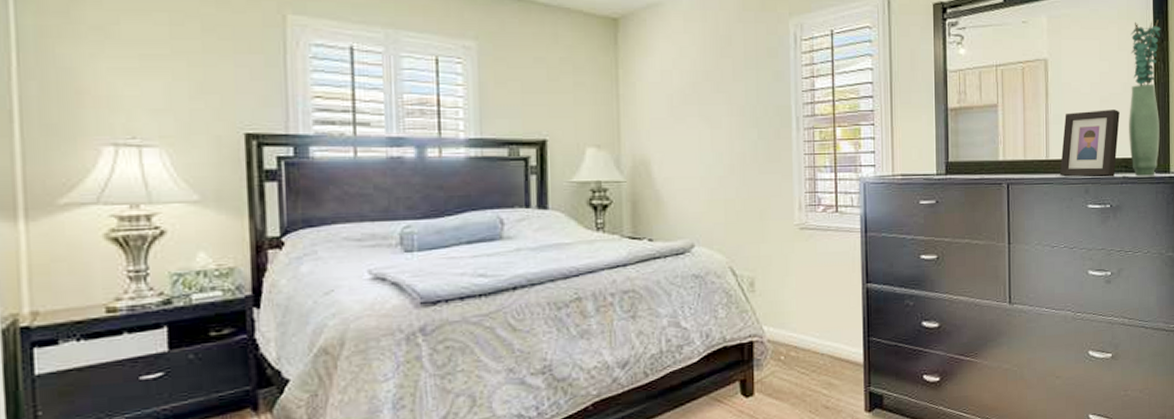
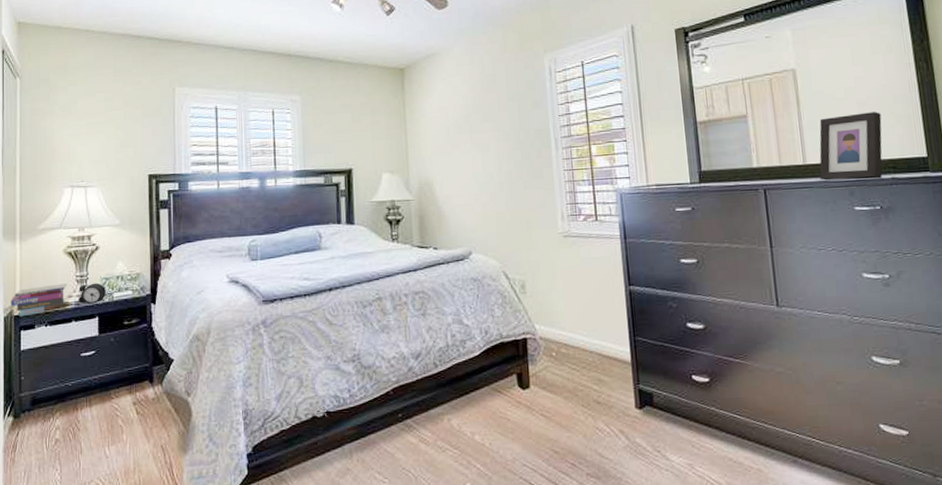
books: none [12,281,114,329] -> present [11,283,68,317]
alarm clock: none [131,280,179,310] -> present [77,283,106,304]
vase: present [1129,19,1161,176] -> none [884,20,932,177]

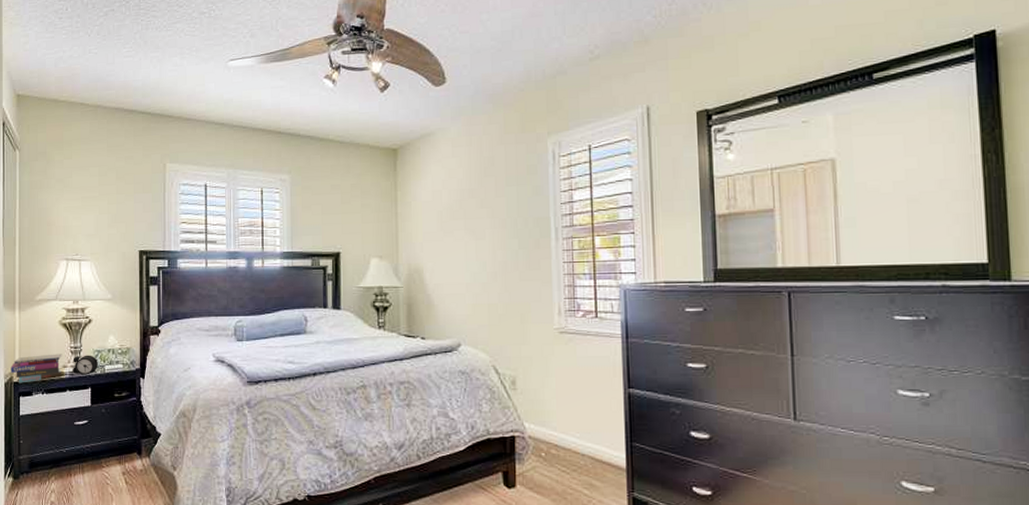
picture frame: present [819,112,883,181] -> none [854,210,935,286]

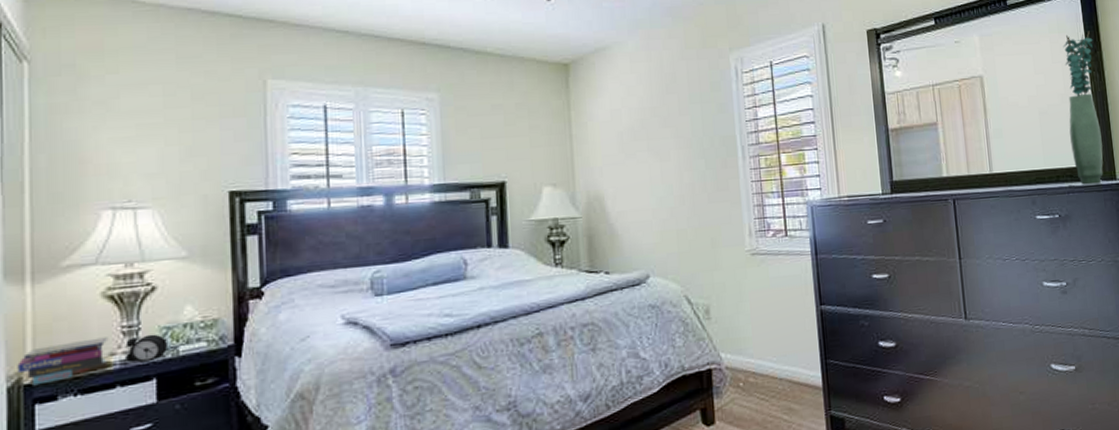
vase: none [946,105,995,285] -> present [1063,31,1103,185]

